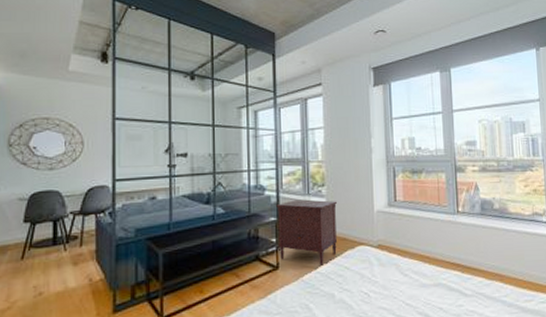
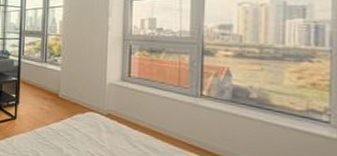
dresser: present [276,199,338,265] -> none [17,65,72,123]

